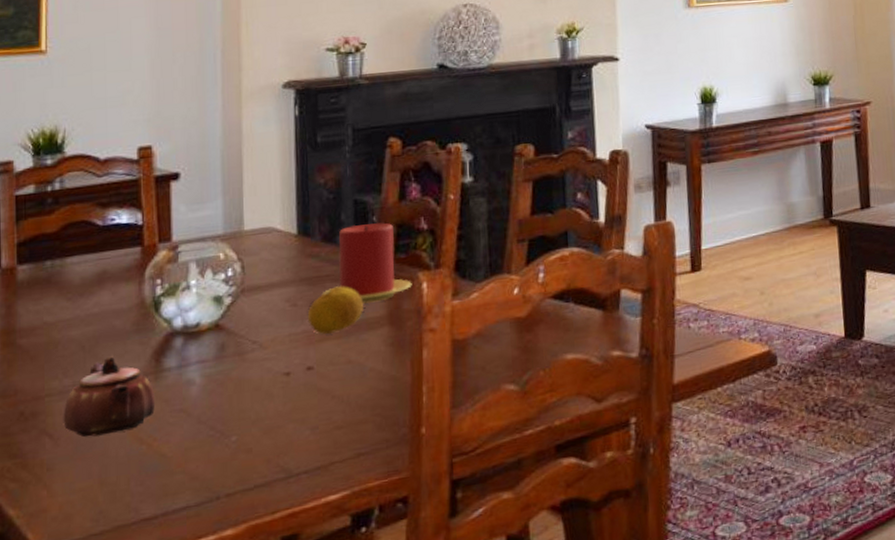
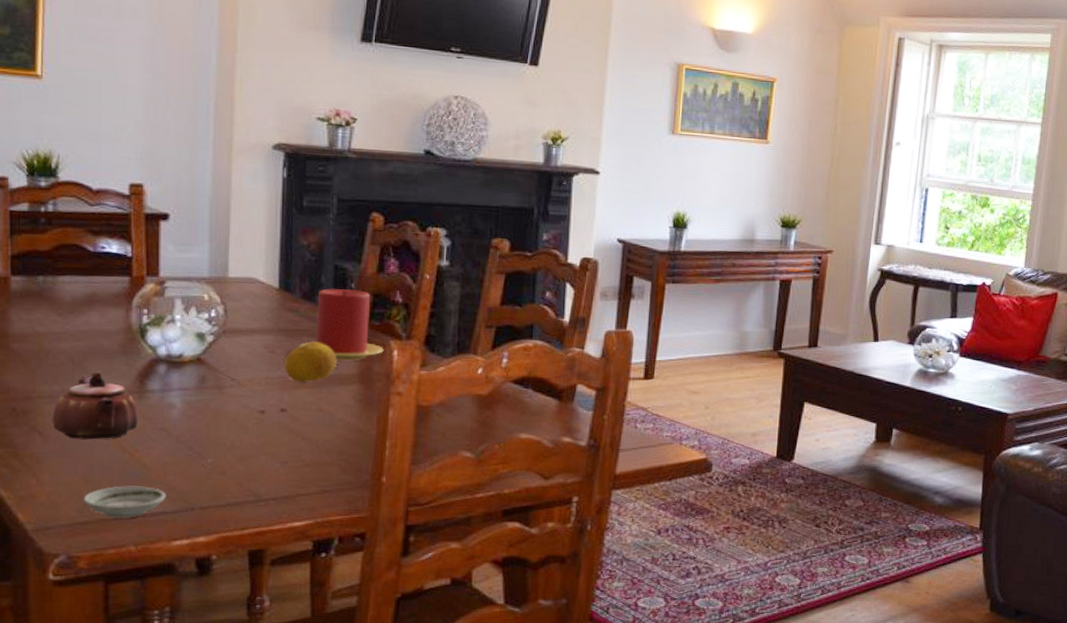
saucer: none [98,479,188,523] -> present [83,486,166,518]

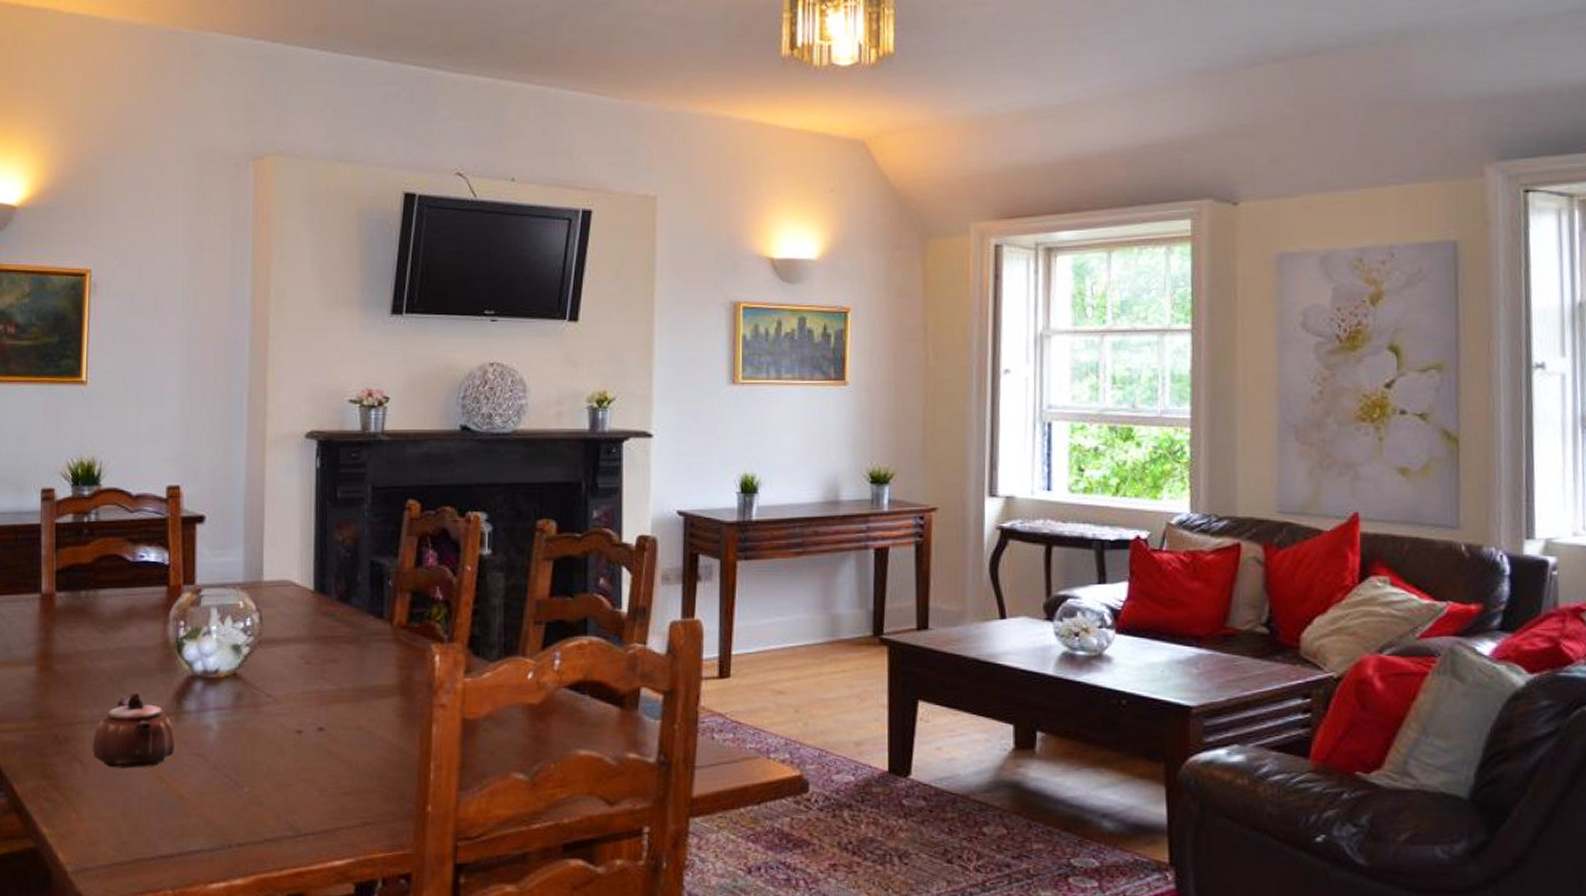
saucer: present [83,486,166,518] -> none [121,820,203,857]
fruit: present [284,341,337,382] -> none [320,649,375,696]
candle: present [298,288,384,361] -> none [335,588,425,670]

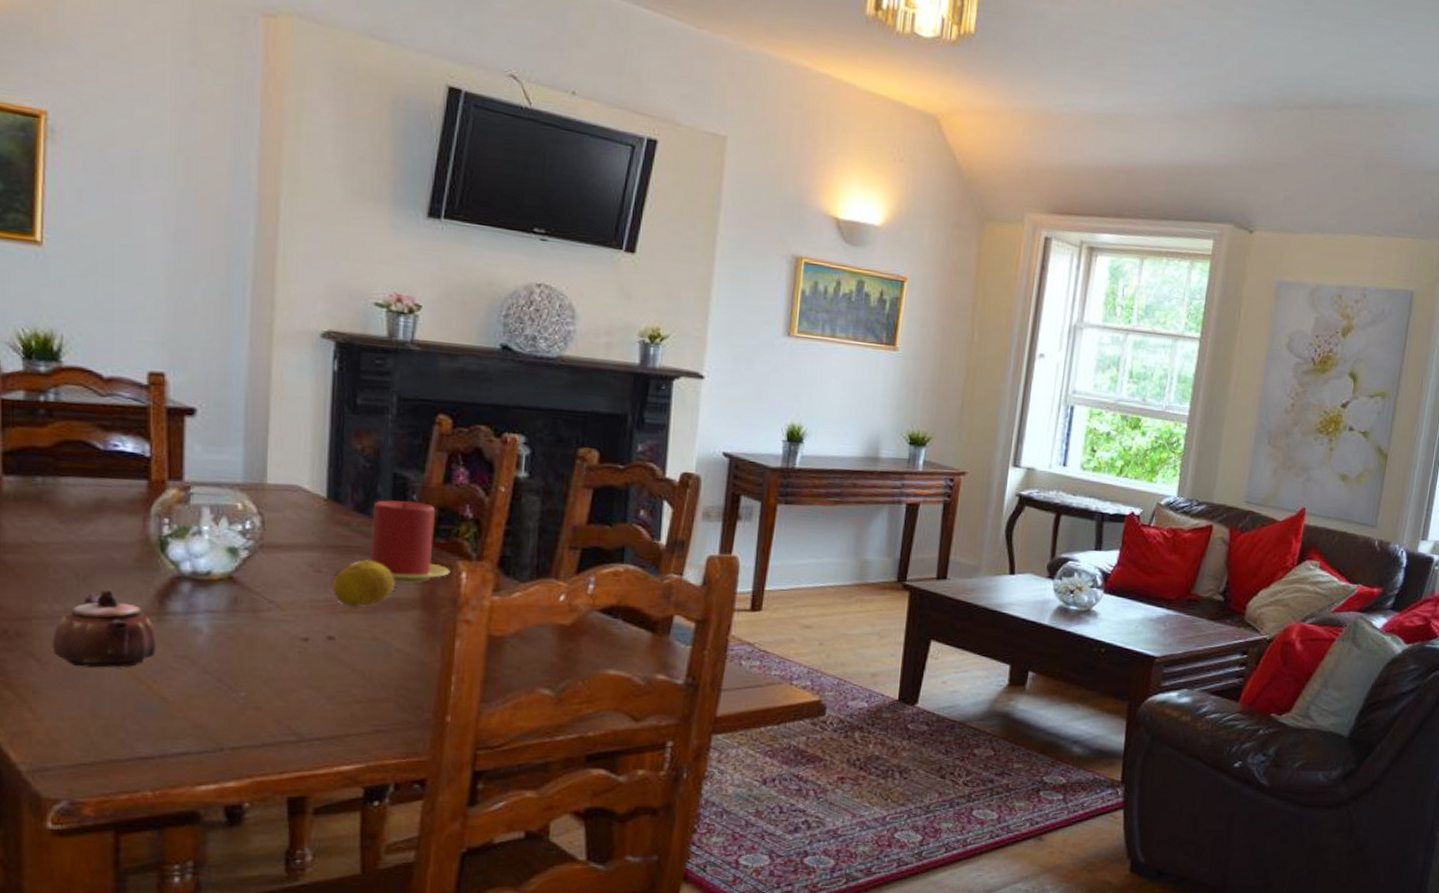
fruit: none [320,649,375,696] -> present [332,560,394,607]
candle: none [335,588,425,670] -> present [349,500,450,583]

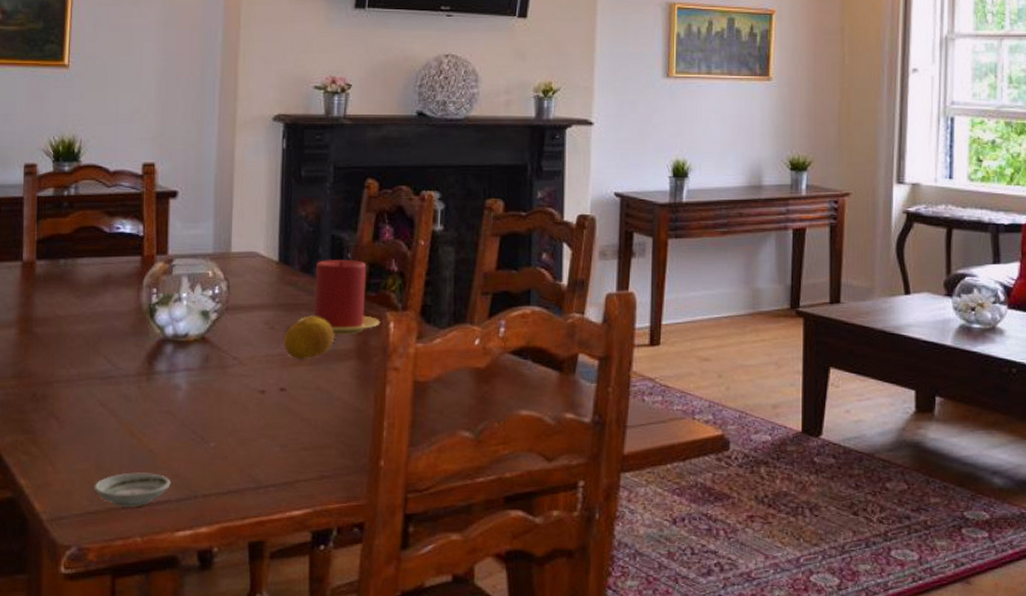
teapot: present [52,589,158,668] -> none [68,354,147,425]
saucer: none [89,722,190,759] -> present [94,472,171,507]

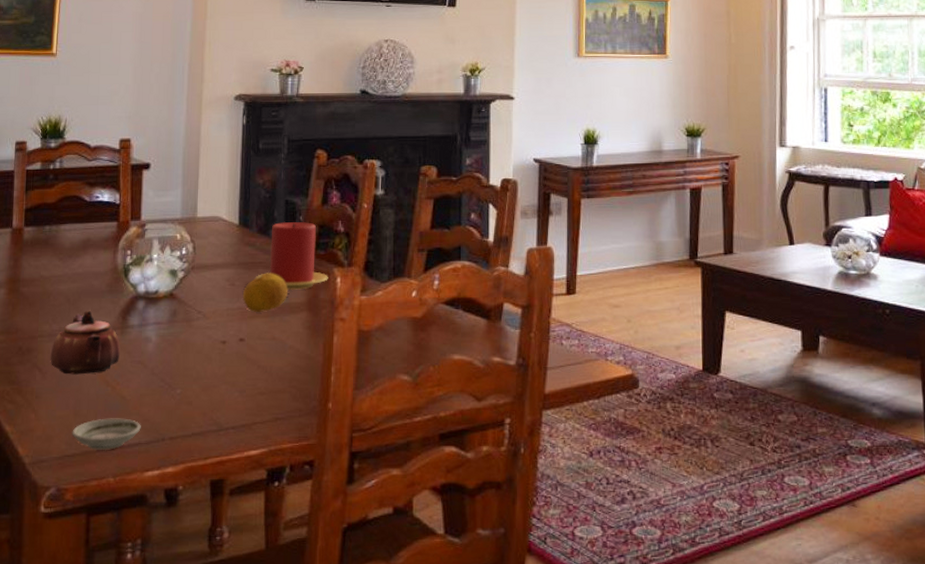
teapot: none [68,354,147,425] -> present [50,310,121,375]

